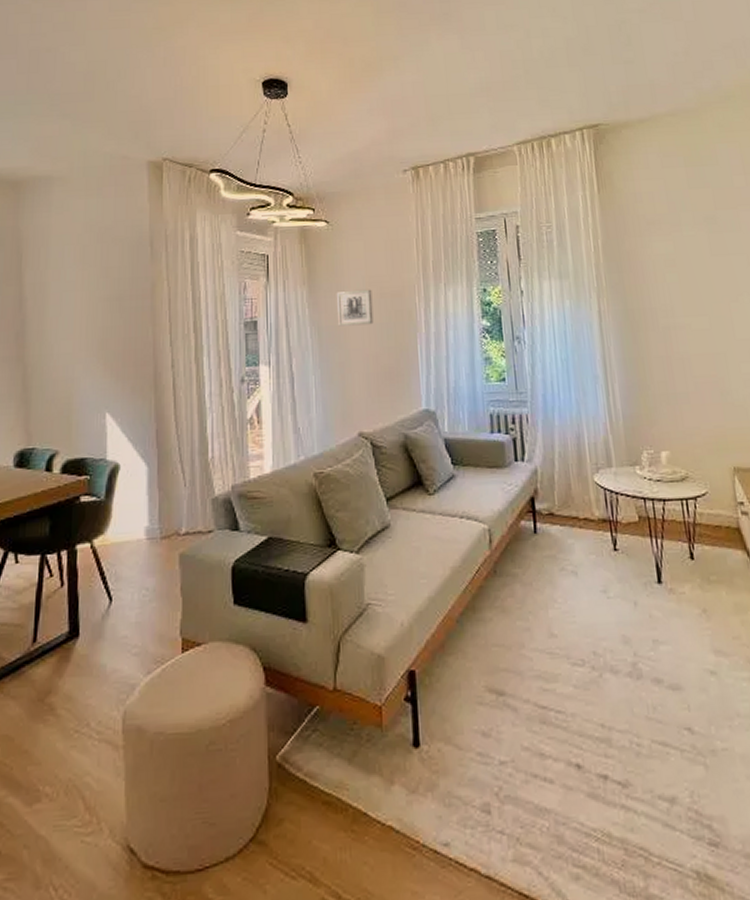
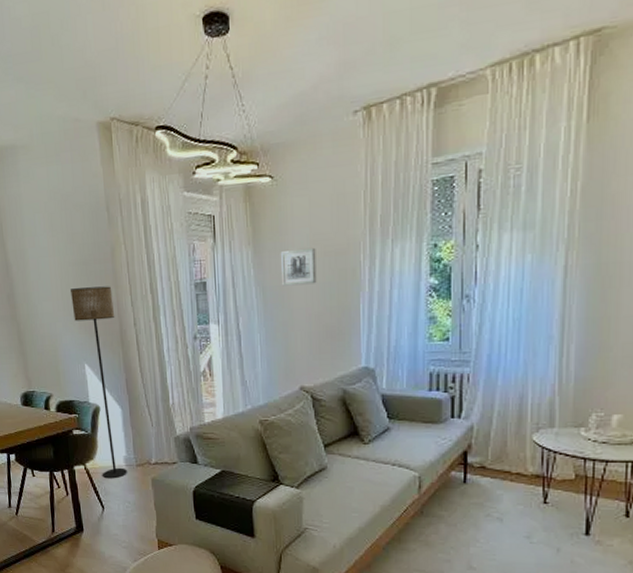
floor lamp: none [97,324,150,559] -> present [71,286,127,479]

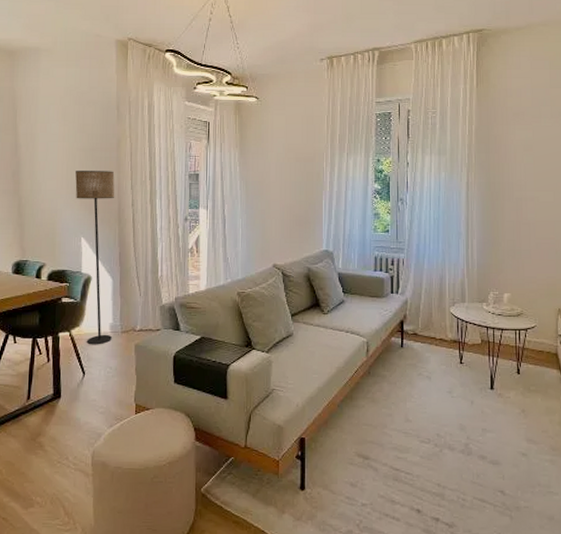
wall art: present [281,247,317,286] -> none [262,154,290,182]

